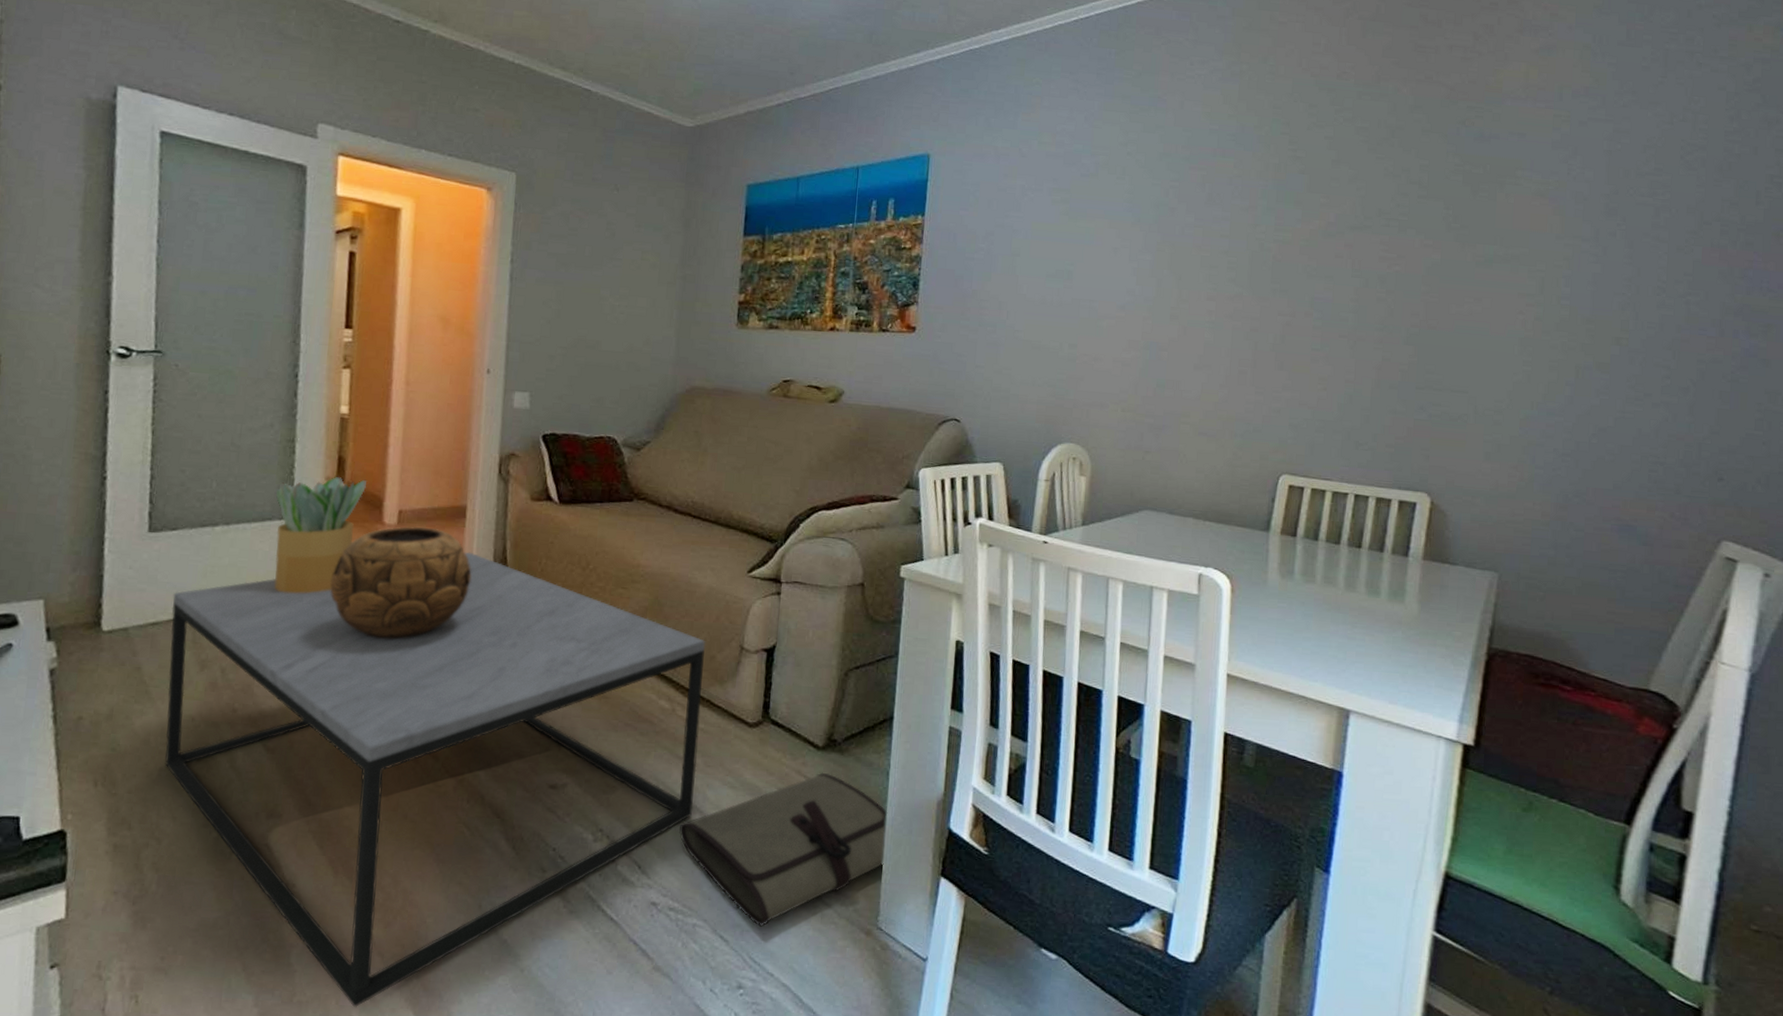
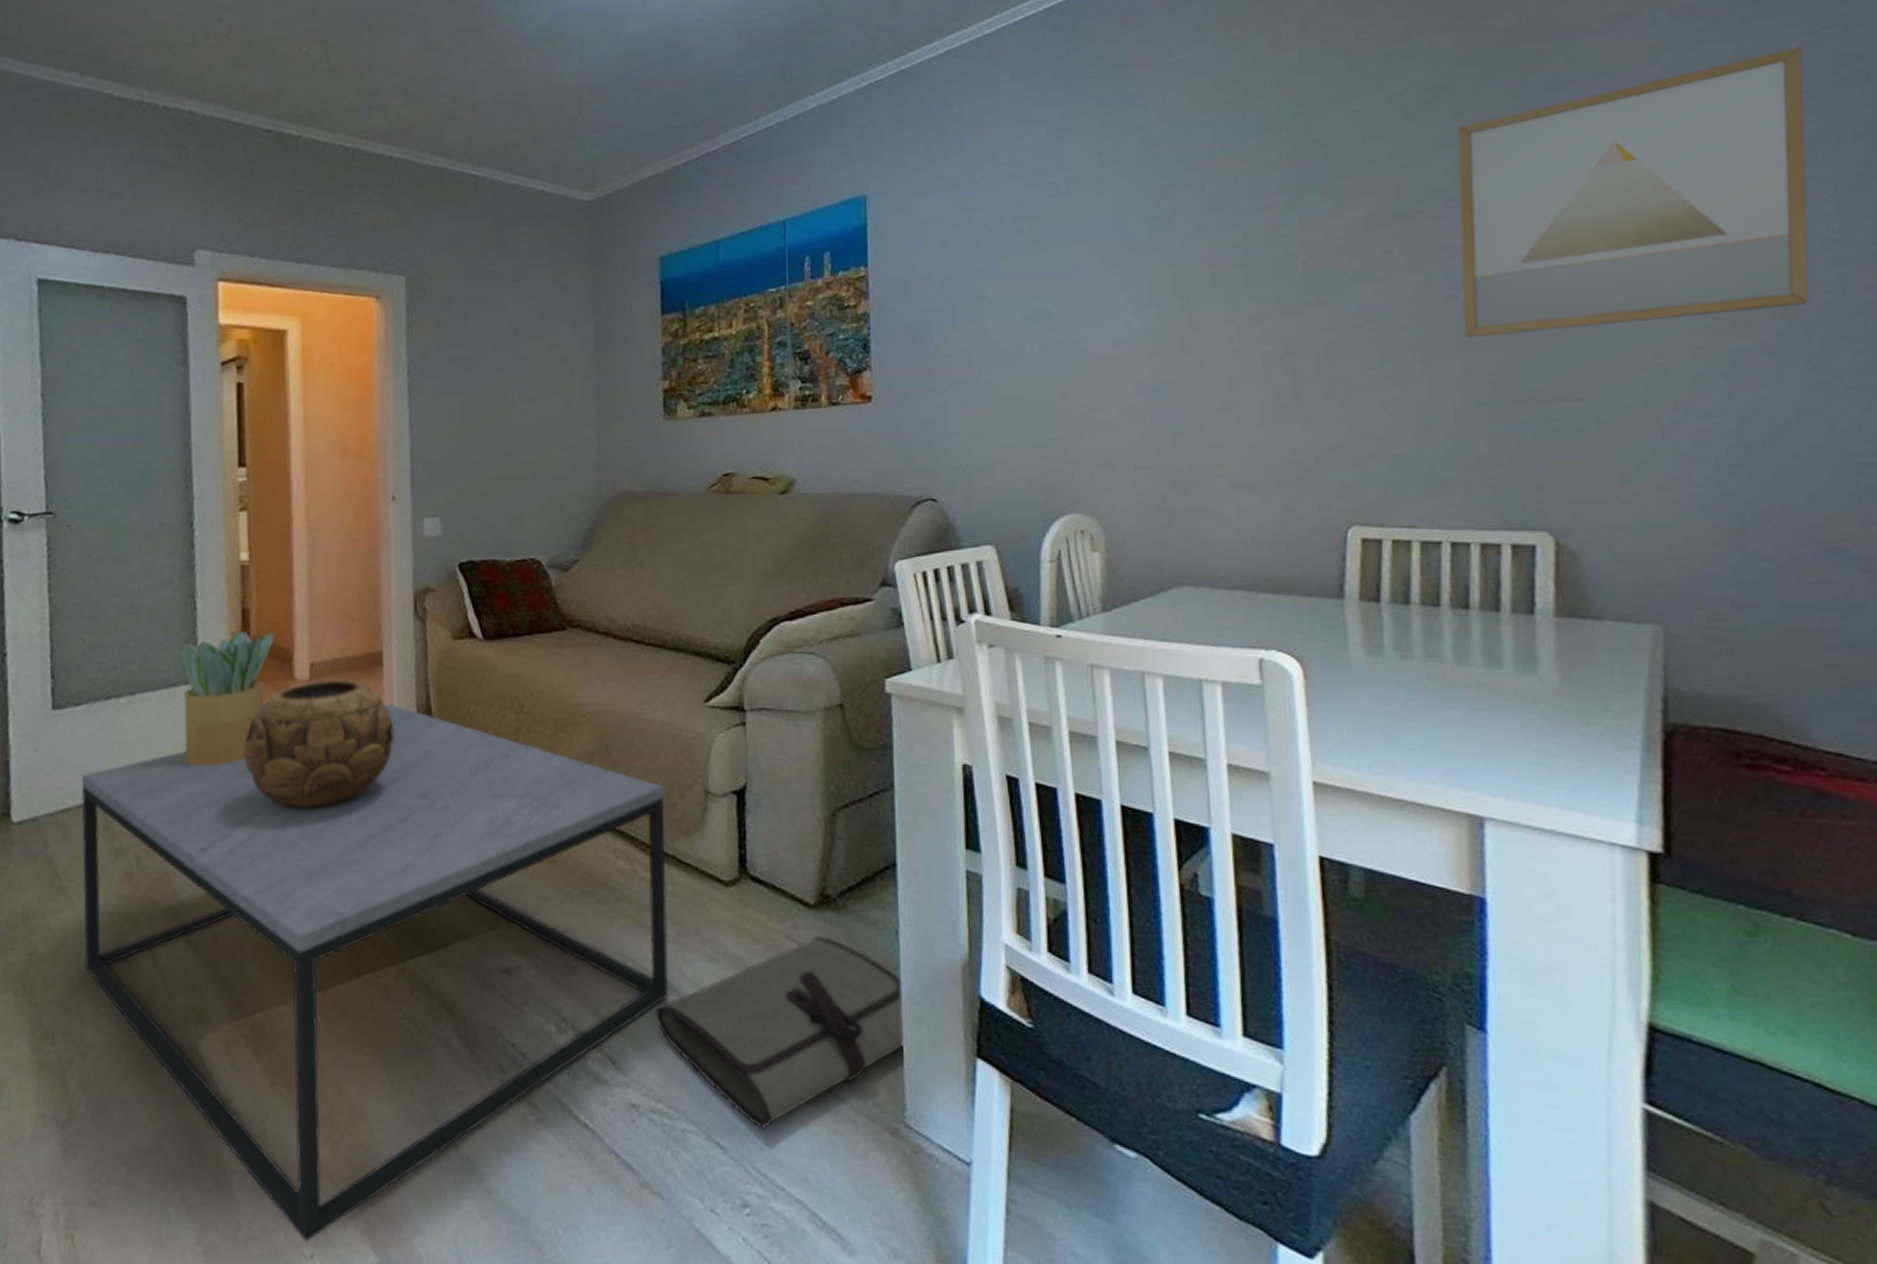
wall art: none [1387,133,1661,337] -> present [1458,47,1810,339]

